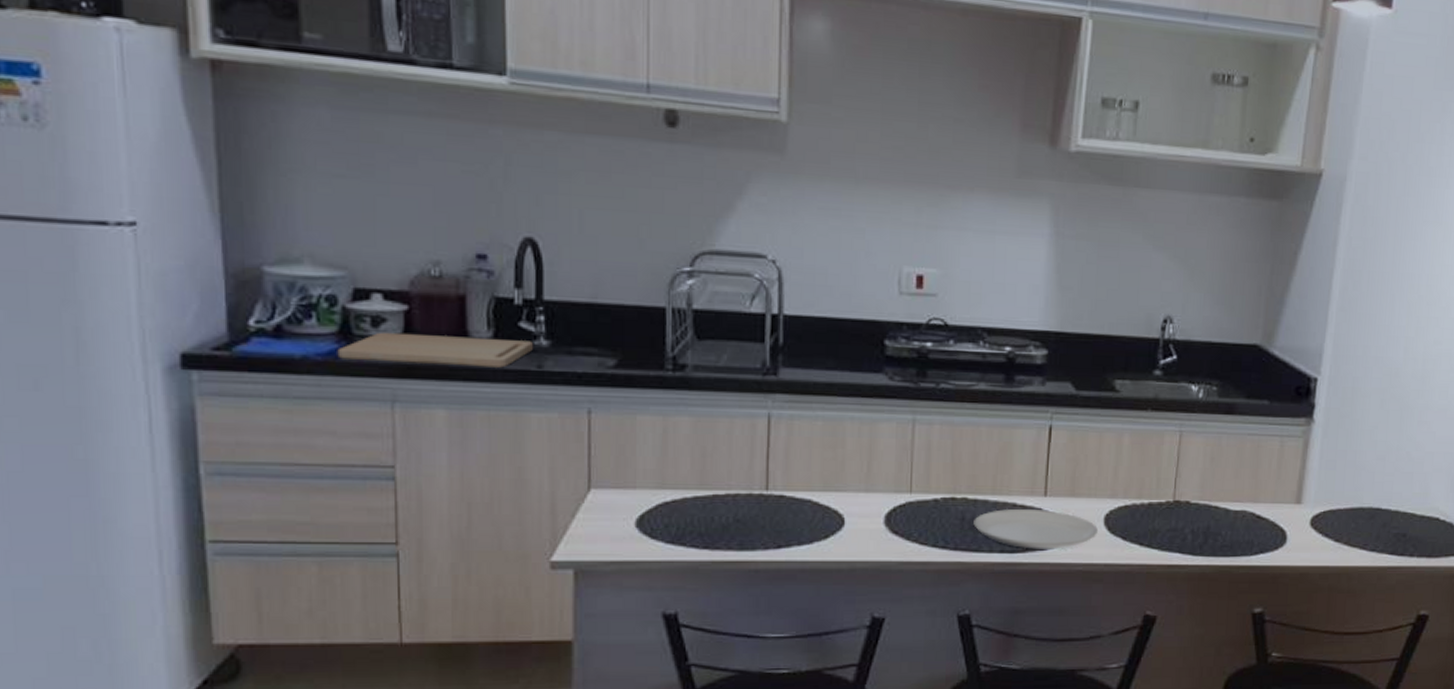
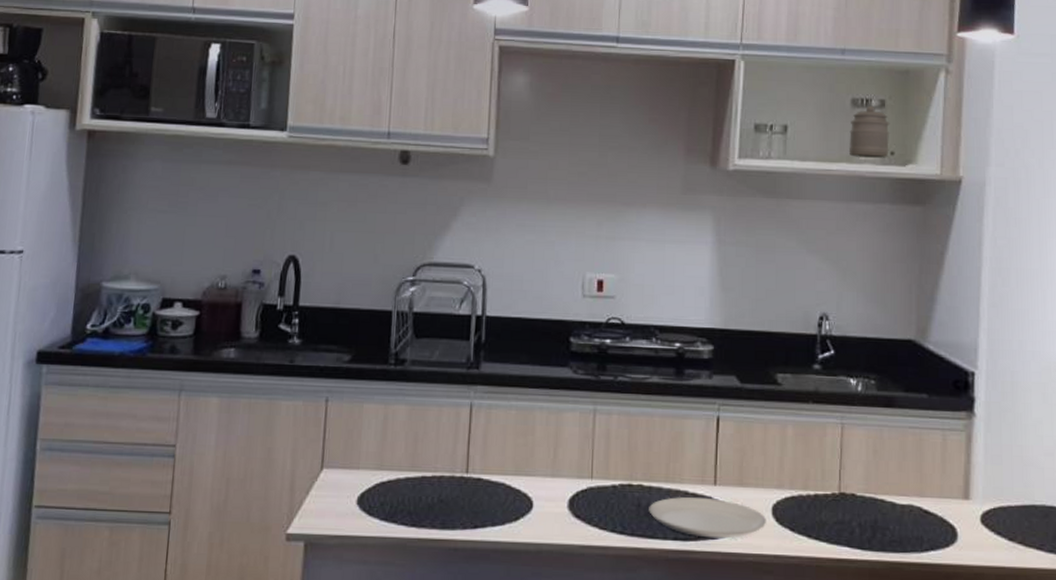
cutting board: present [337,332,533,368] -> none [144,333,288,362]
jar: none [1206,82,1252,145] -> present [849,105,890,158]

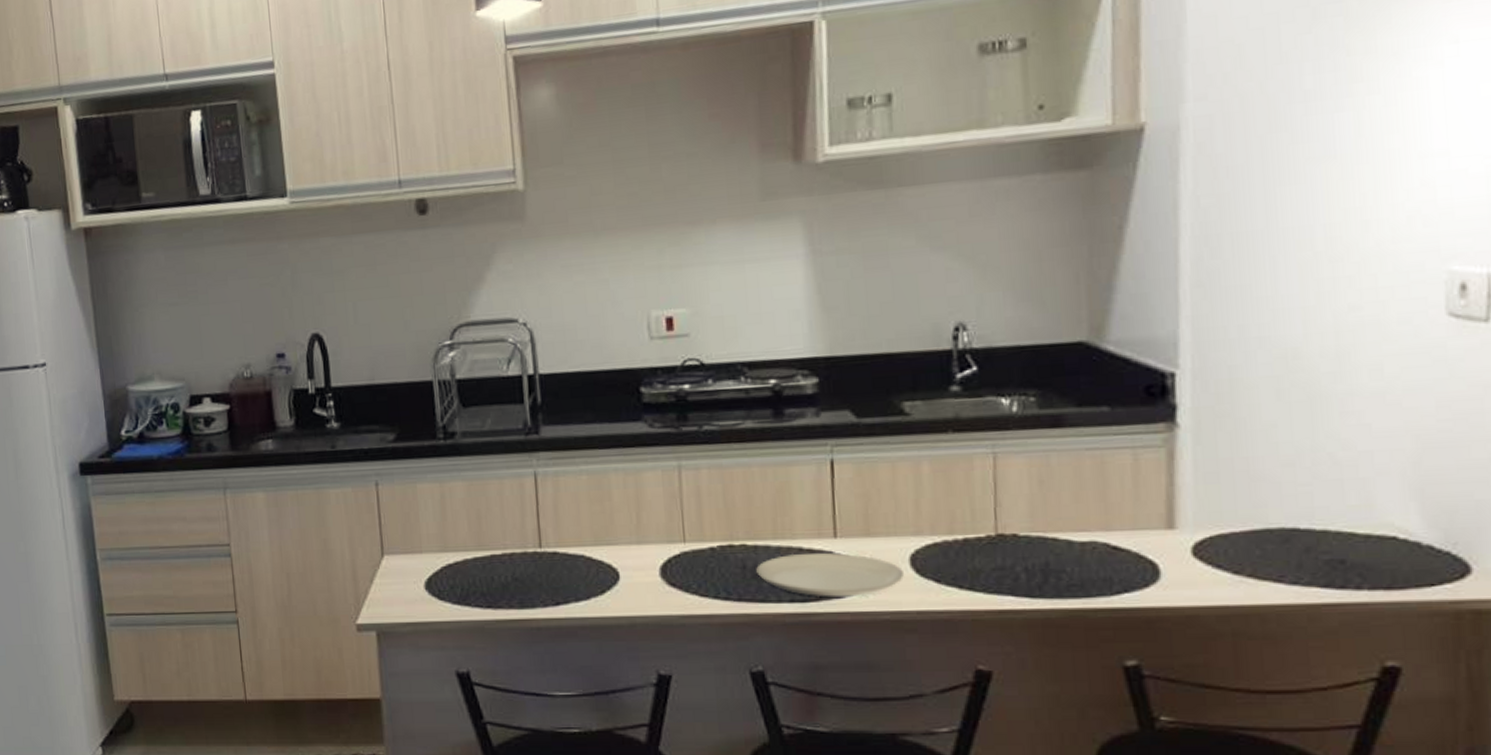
jar: present [849,105,890,158] -> none [978,48,1037,120]

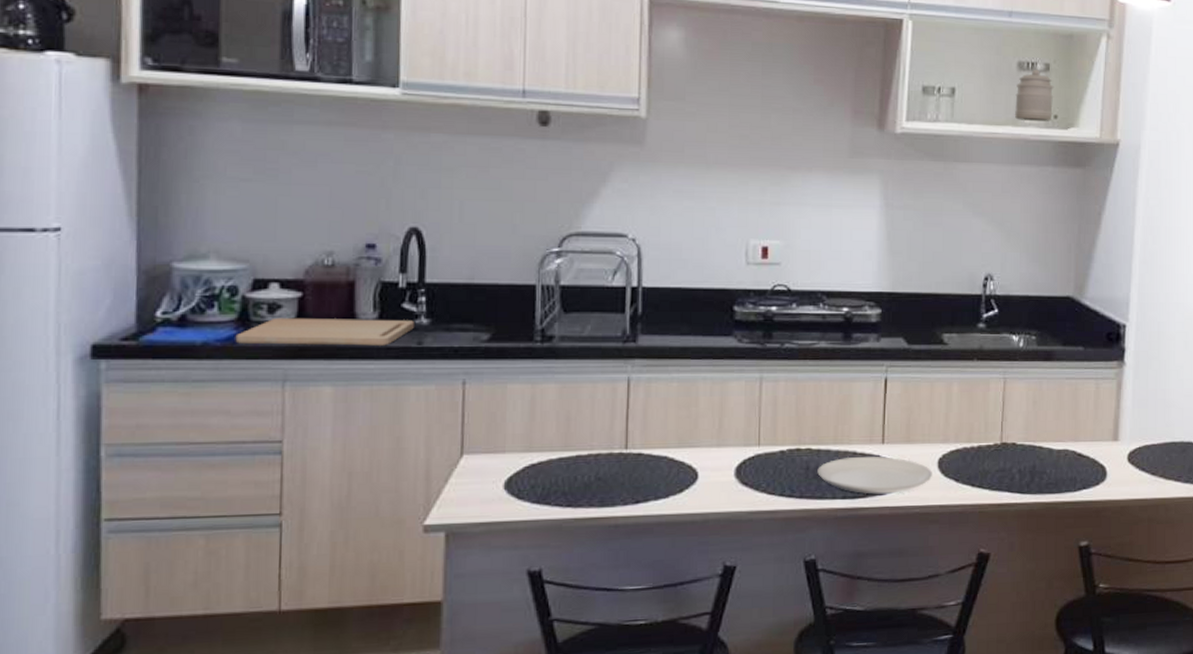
cutting board: none [182,425,326,456] -> present [235,317,414,346]
jar: none [978,48,1037,120] -> present [1015,69,1054,122]

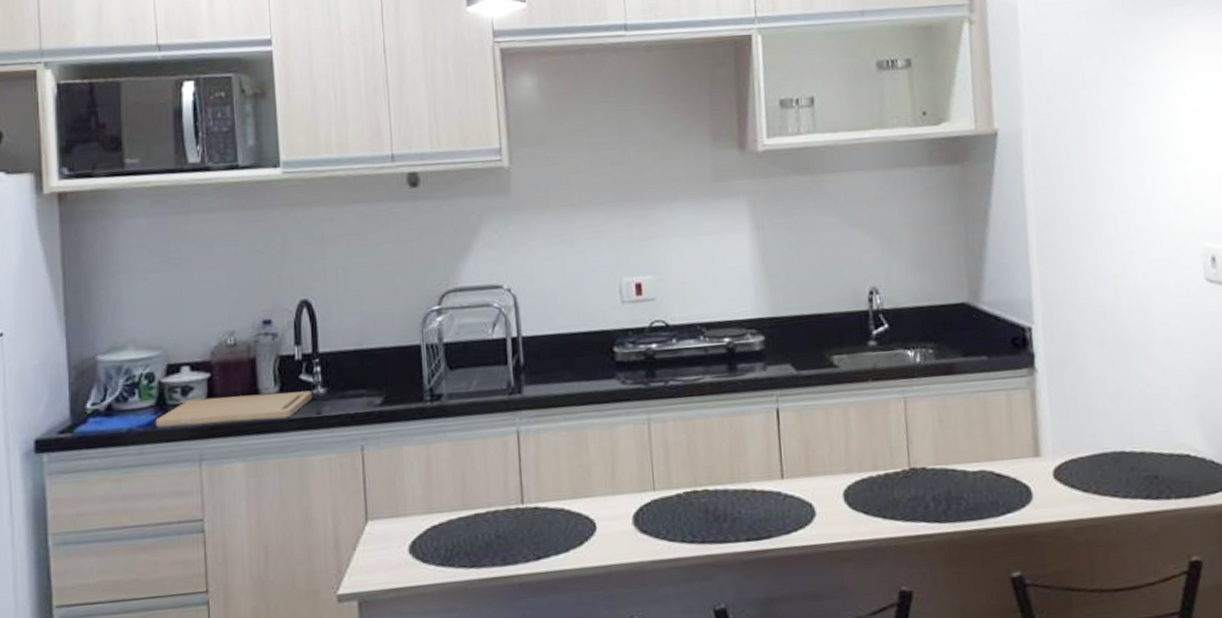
plate: present [817,456,932,494] -> none [717,492,839,534]
jar: present [1015,69,1054,122] -> none [878,66,921,122]

